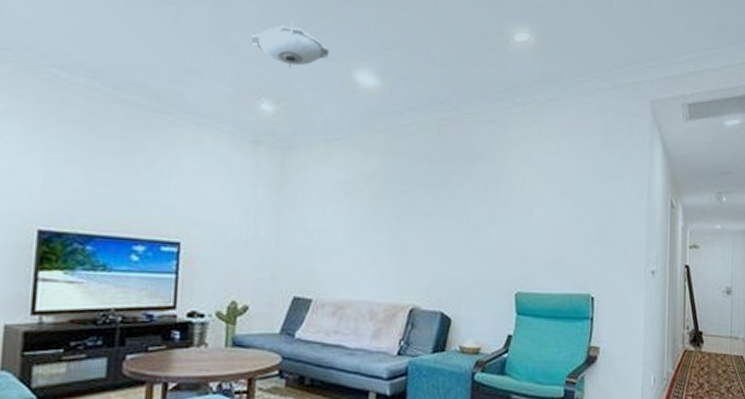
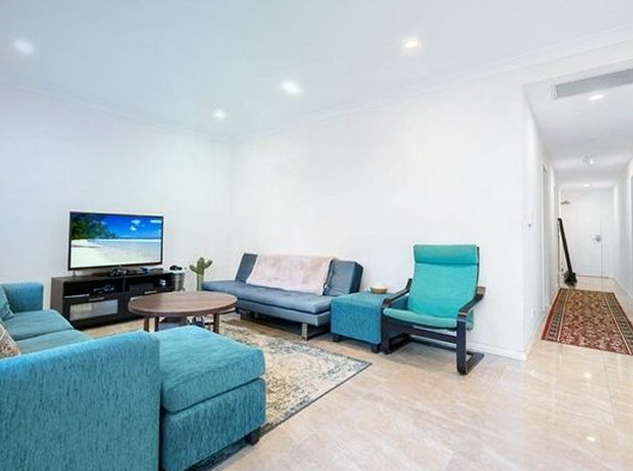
ceiling light fixture: present [251,22,330,68] -> none [207,50,264,85]

